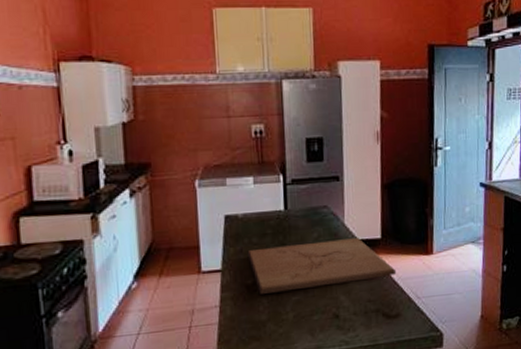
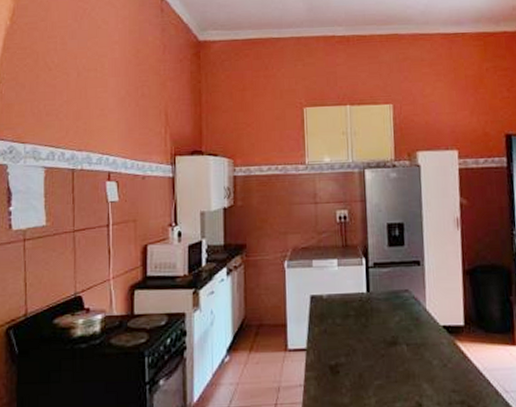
cutting board: present [247,238,397,294] -> none [331,324,482,376]

